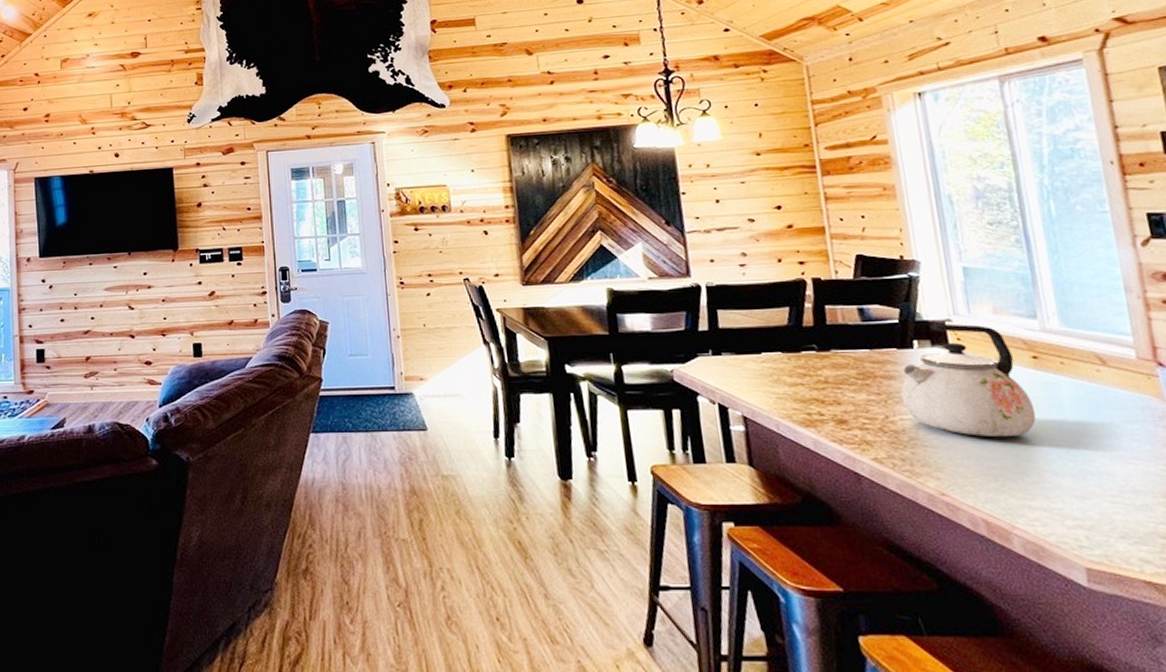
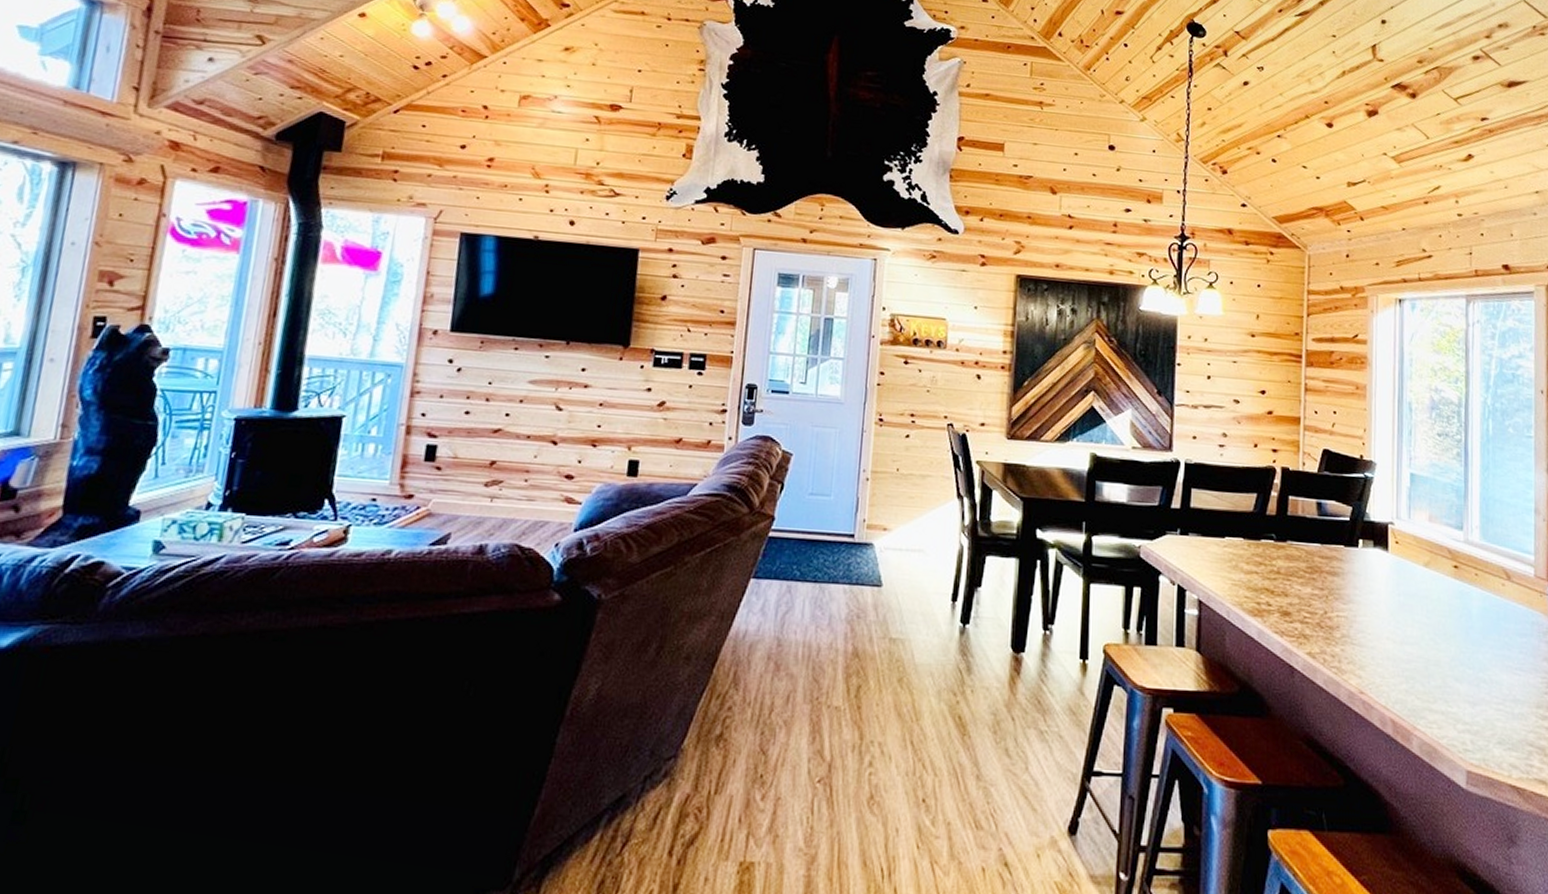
kettle: present [901,323,1037,438] -> none [1342,525,1449,642]

